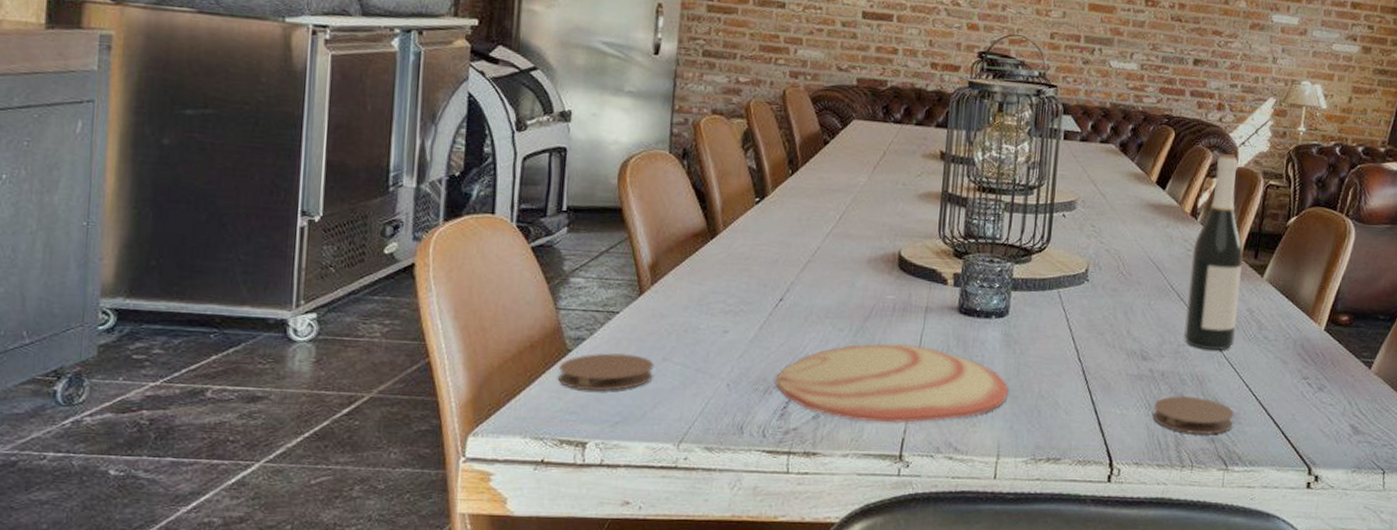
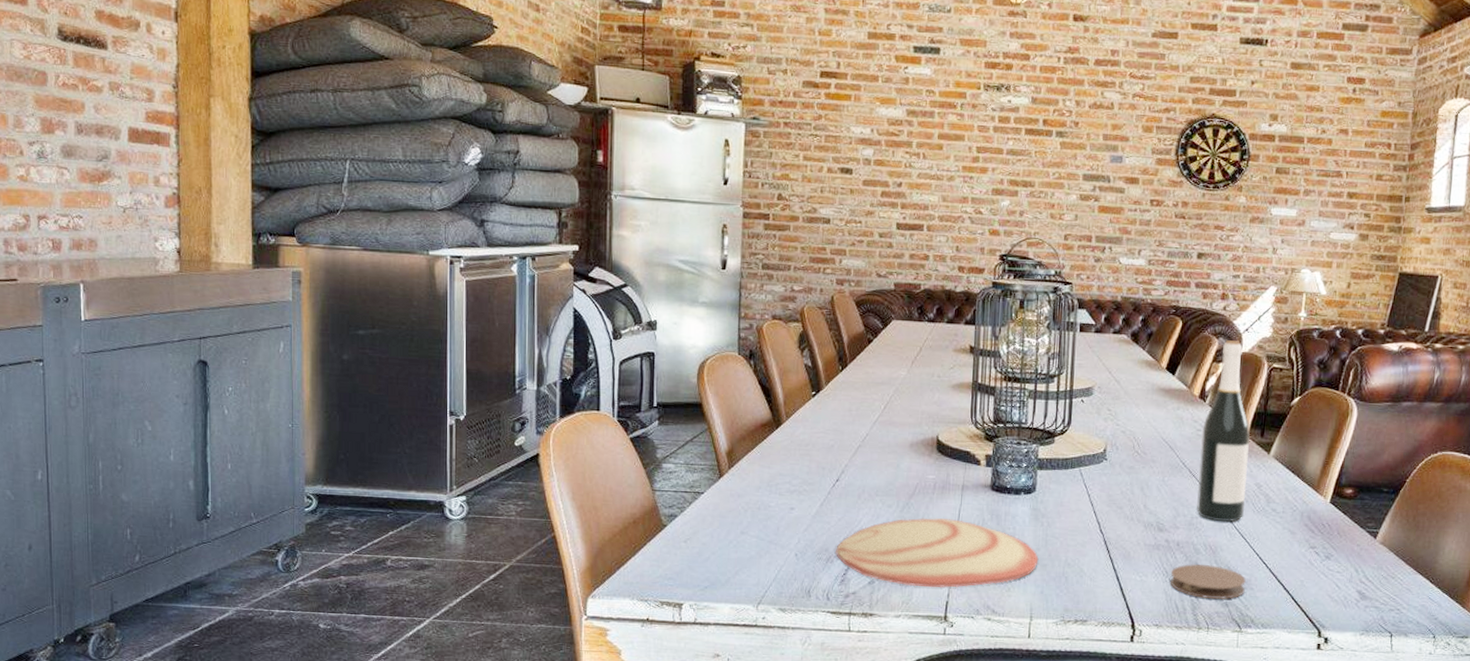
coaster: present [557,352,655,391] -> none [656,527,734,560]

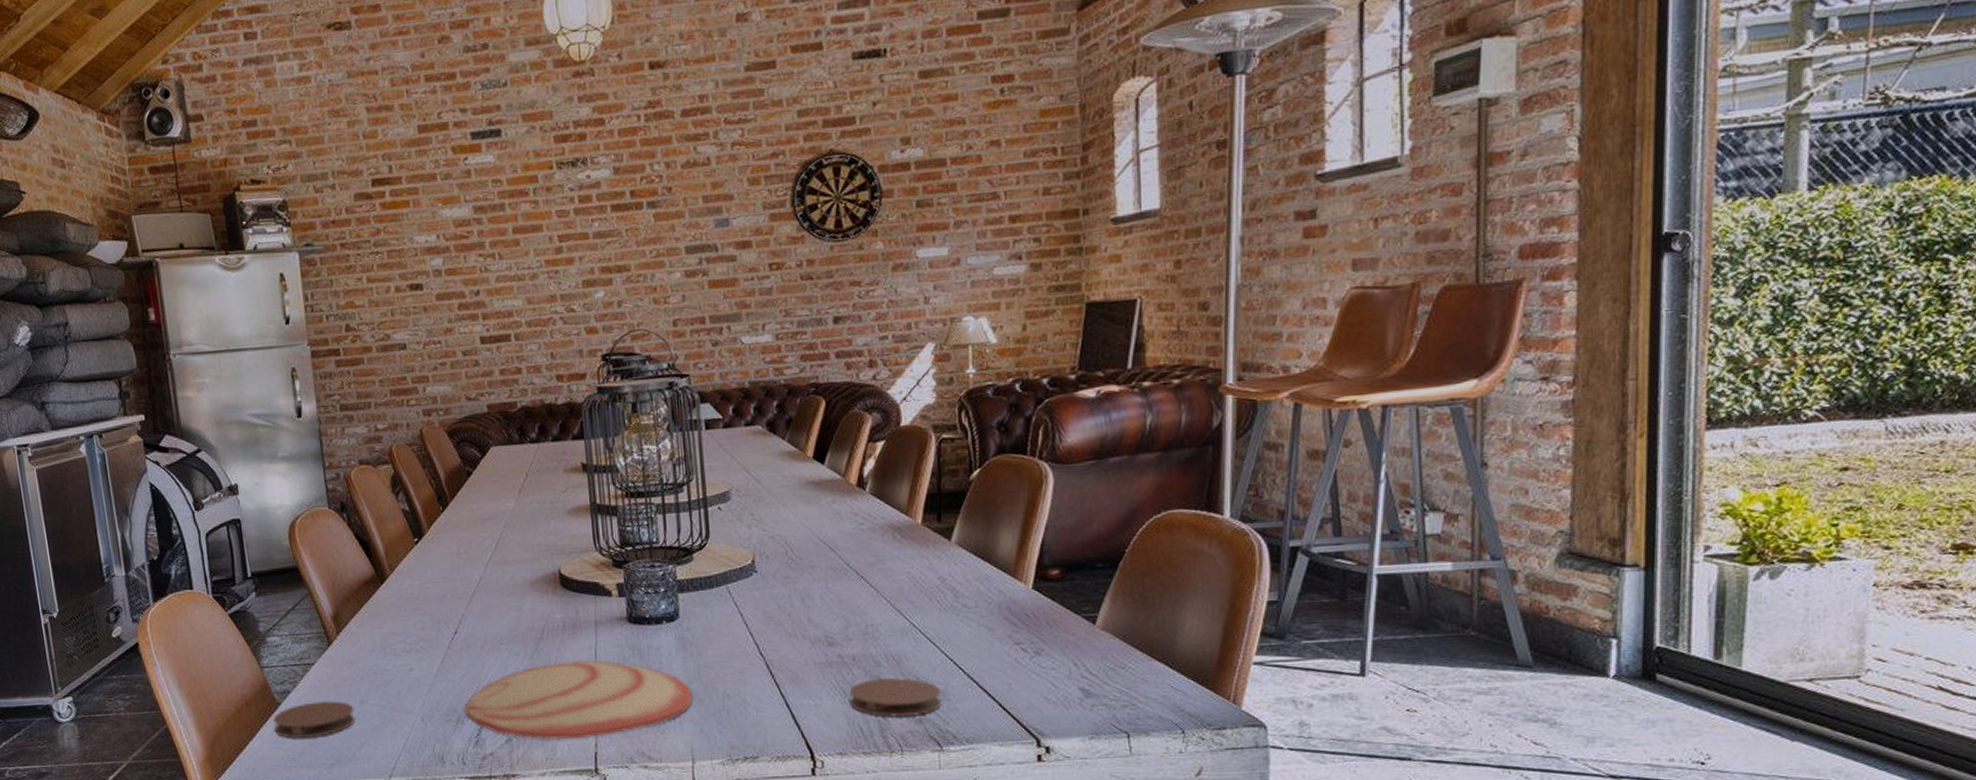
coaster: none [656,527,734,560] -> present [273,700,355,739]
wine bottle: present [1197,340,1251,523] -> none [866,413,928,628]

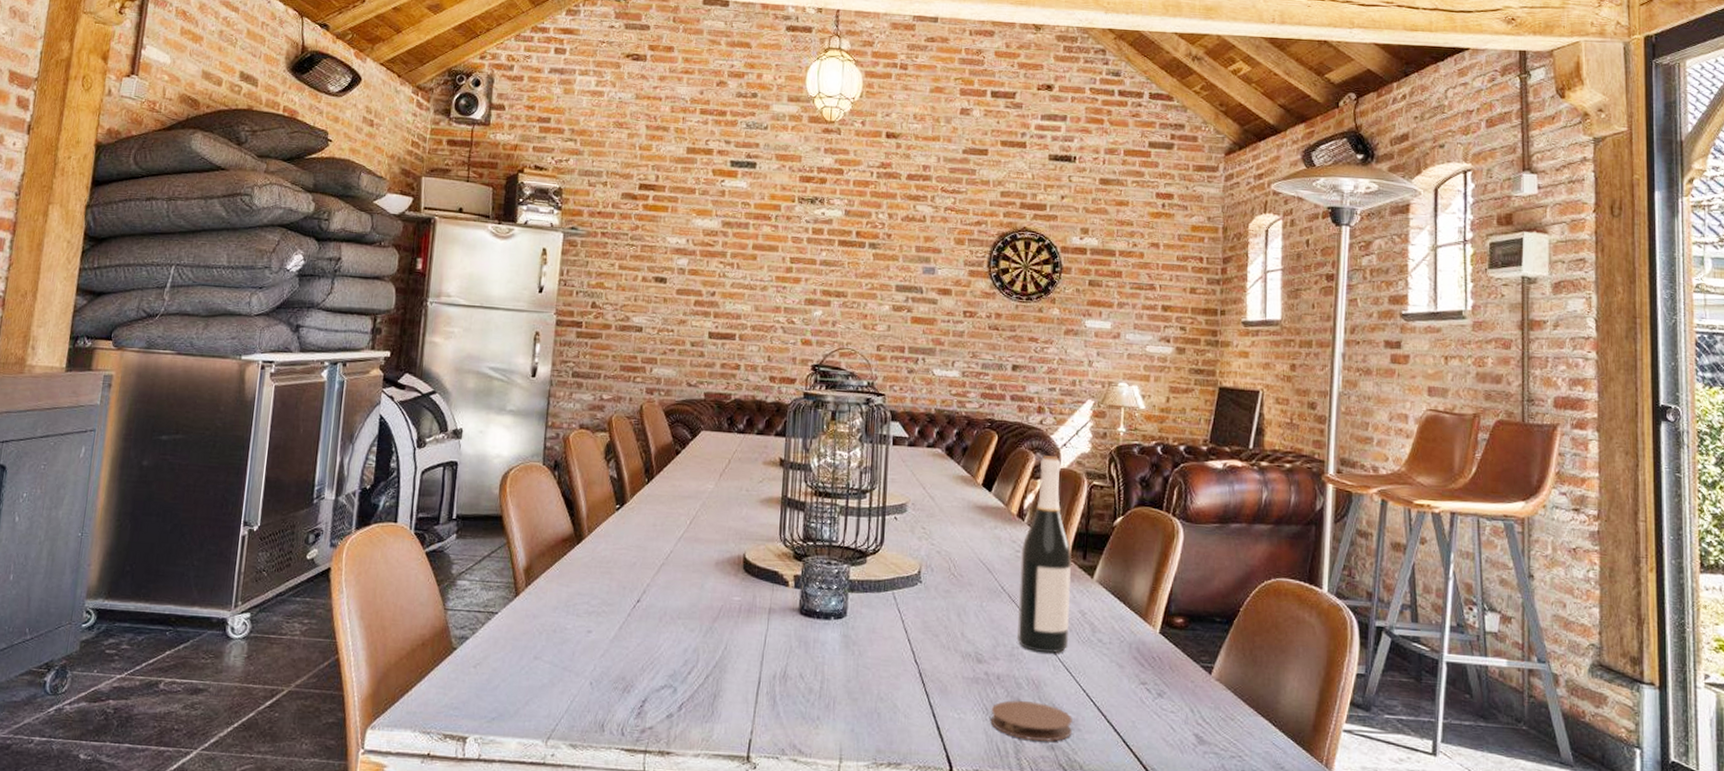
coaster: present [273,700,355,739] -> none [444,651,527,688]
plate: present [464,660,693,740] -> none [632,643,849,724]
wine bottle: none [866,413,928,628] -> present [1017,455,1073,654]

